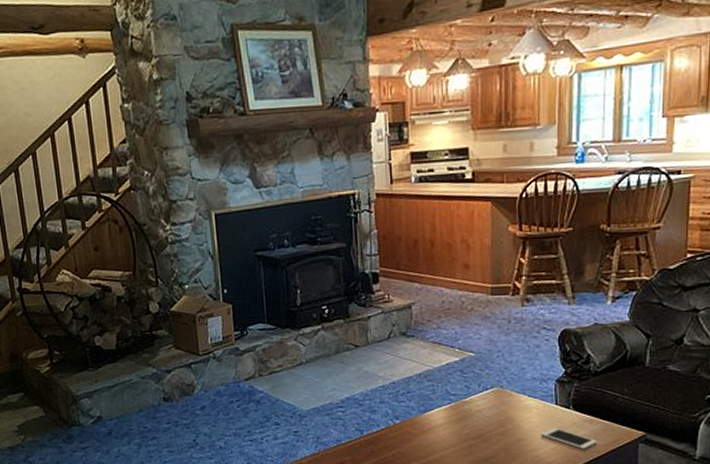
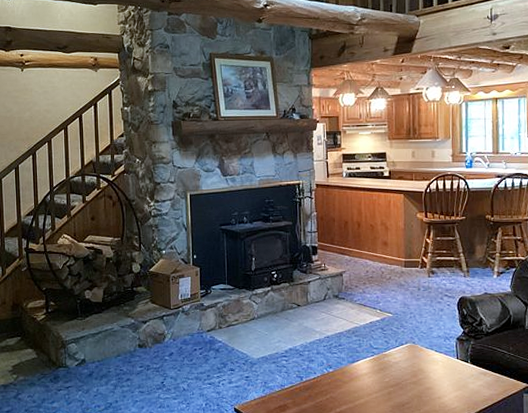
cell phone: present [540,427,596,449] -> none [446,378,490,397]

